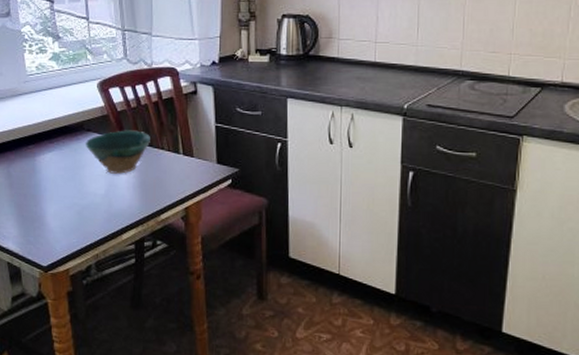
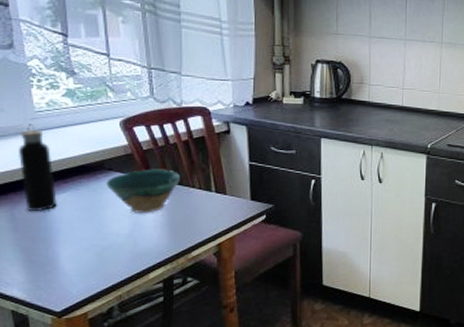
water bottle: none [14,86,45,169] -> present [19,123,58,211]

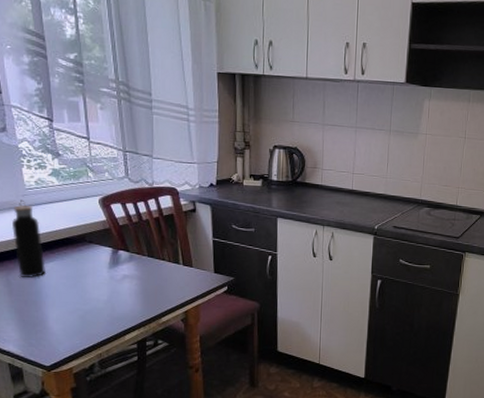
bowl: present [105,169,180,213] -> none [87,242,152,282]

